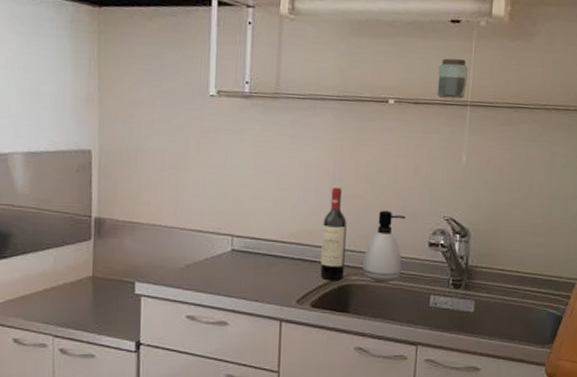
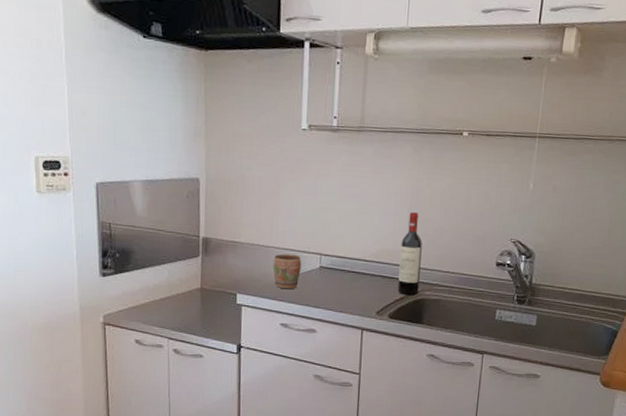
mug: none [177,235,210,277] -> present [272,253,301,290]
soap dispenser: present [362,210,406,283] -> none [435,233,476,298]
peanut butter: present [438,58,467,99] -> none [509,93,536,131]

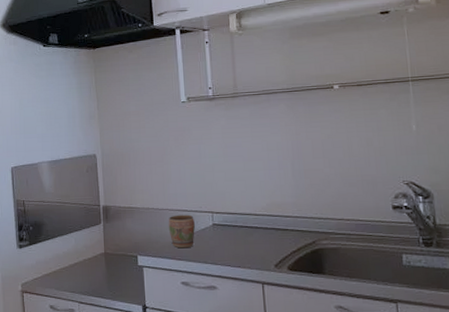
wine bottle: present [398,212,423,296] -> none [289,164,315,246]

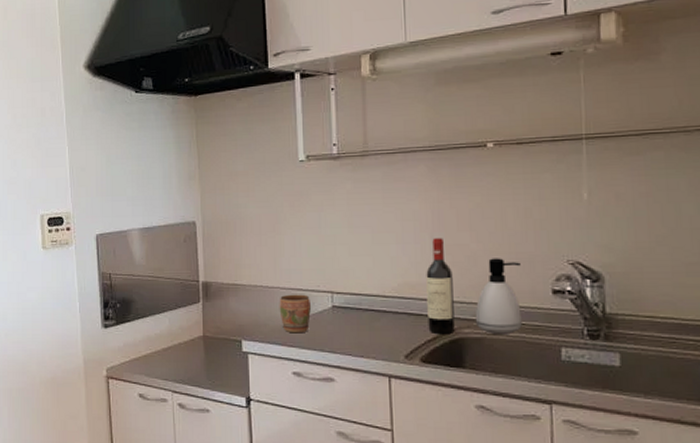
wine bottle: none [289,164,315,246] -> present [426,238,455,335]
soap dispenser: none [331,180,370,245] -> present [475,258,522,335]

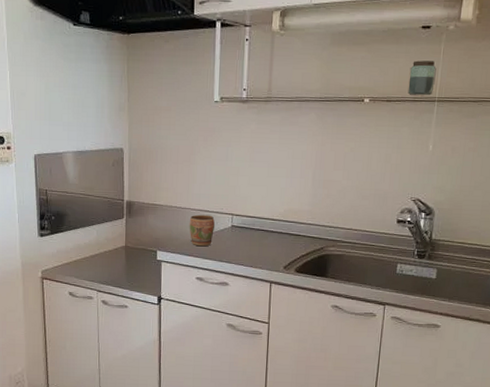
wine bottle: present [426,238,455,335] -> none [303,174,327,252]
soap dispenser: present [475,258,522,335] -> none [338,193,377,253]
peanut butter: none [543,91,578,135] -> present [409,60,435,96]

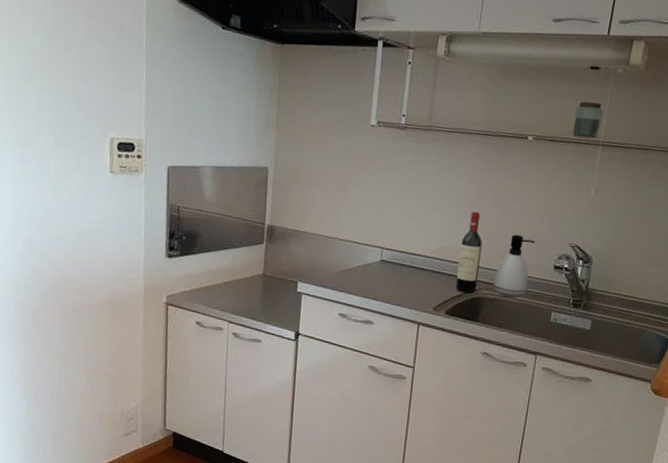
mug: present [189,214,215,247] -> none [334,245,363,281]
wine bottle: none [303,174,327,252] -> present [455,212,483,294]
soap dispenser: none [338,193,377,253] -> present [492,234,535,298]

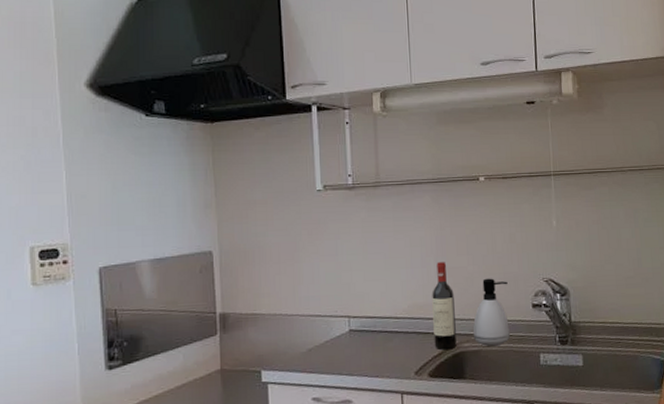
peanut butter: present [573,102,602,139] -> none [522,135,547,172]

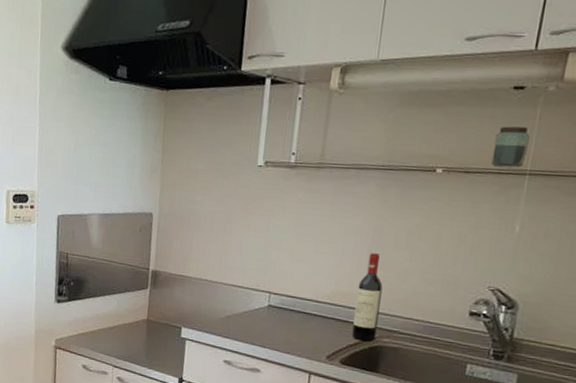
soap dispenser: present [472,278,510,347] -> none [395,277,446,348]
peanut butter: none [522,135,547,172] -> present [493,126,528,168]

